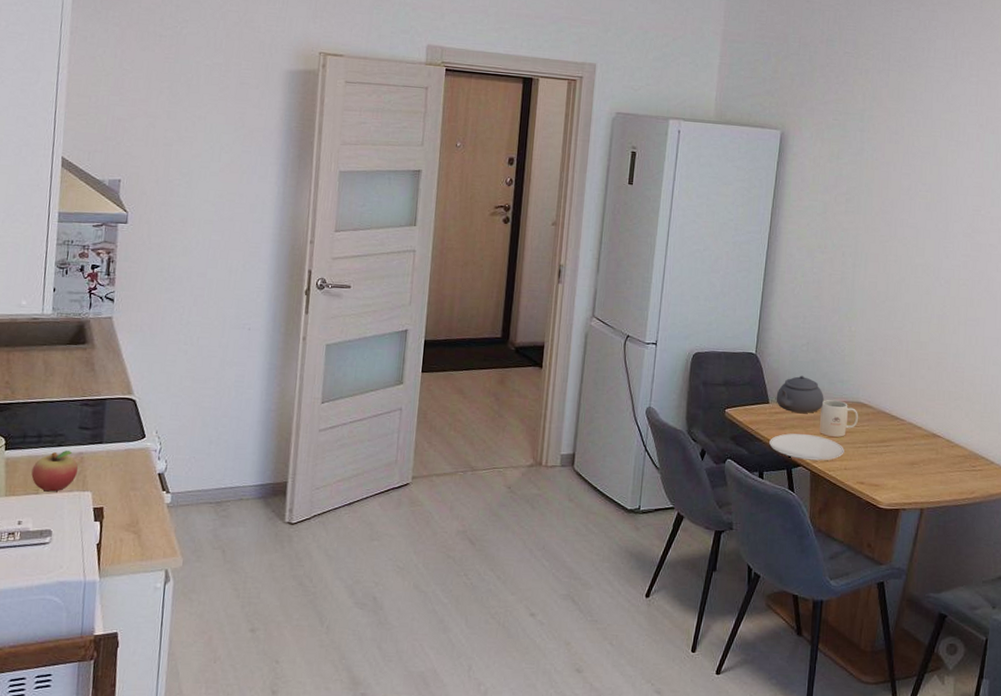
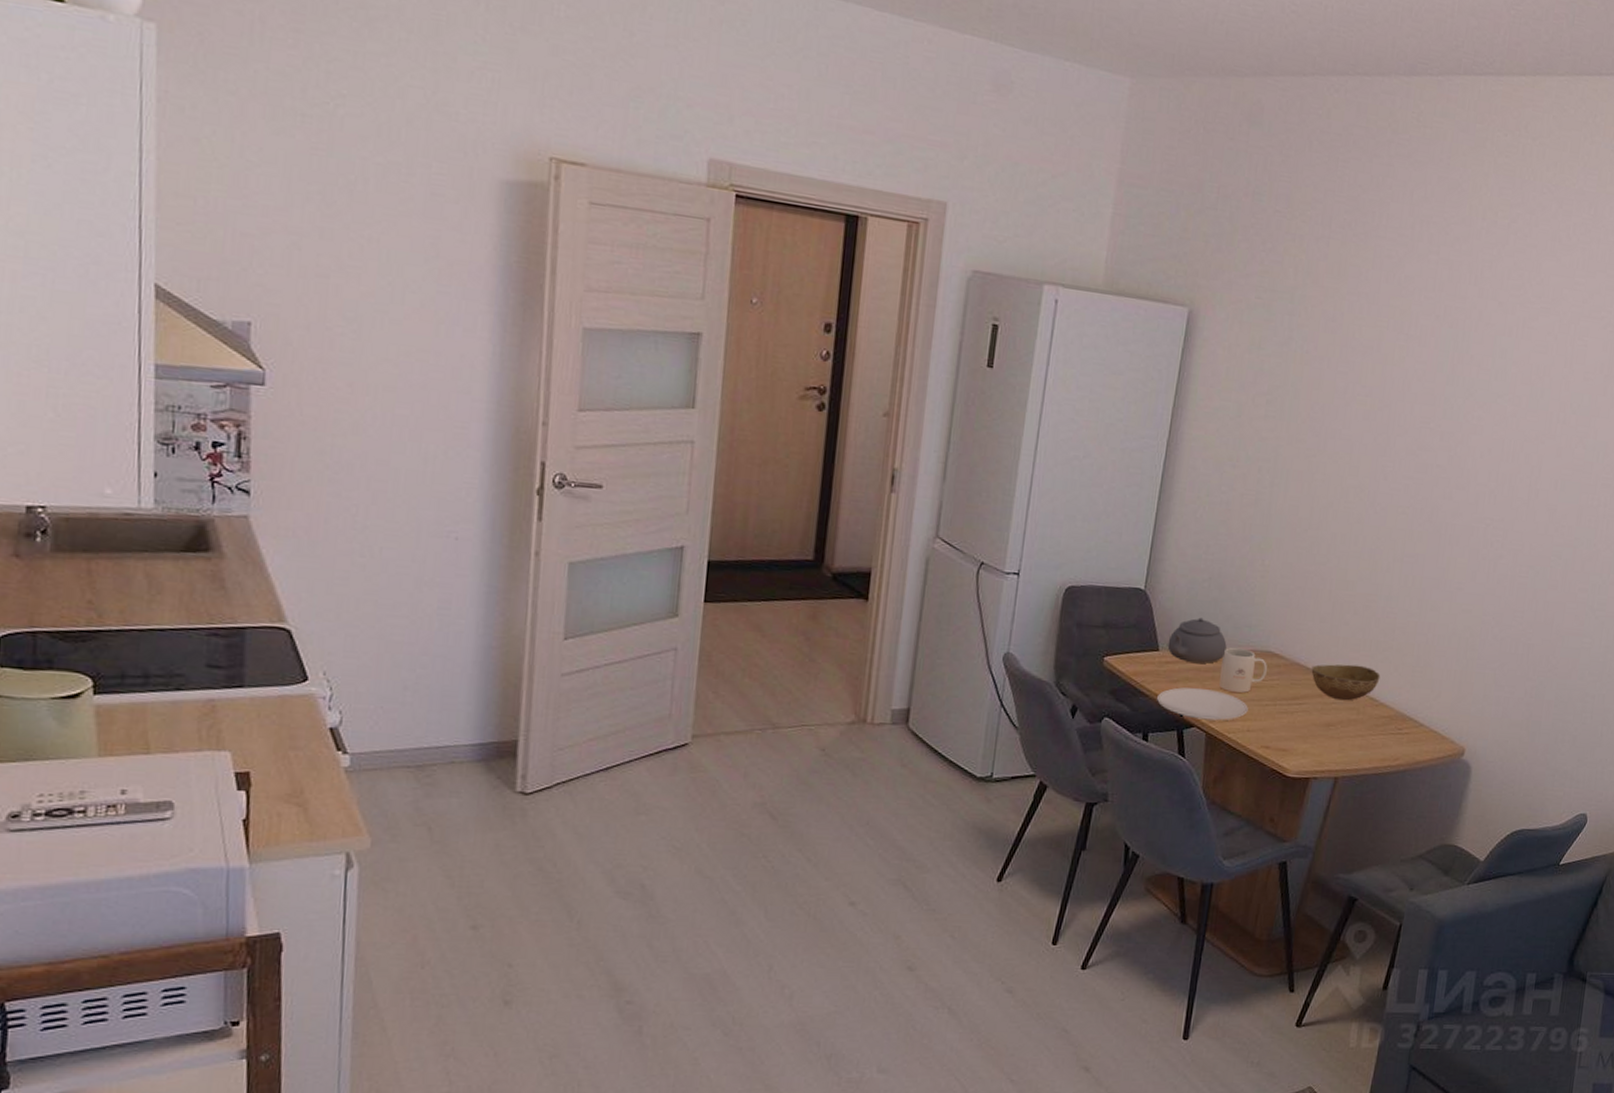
fruit: present [31,451,79,492] -> none [137,696,209,751]
bowl: none [895,412,954,443] -> present [1311,664,1381,701]

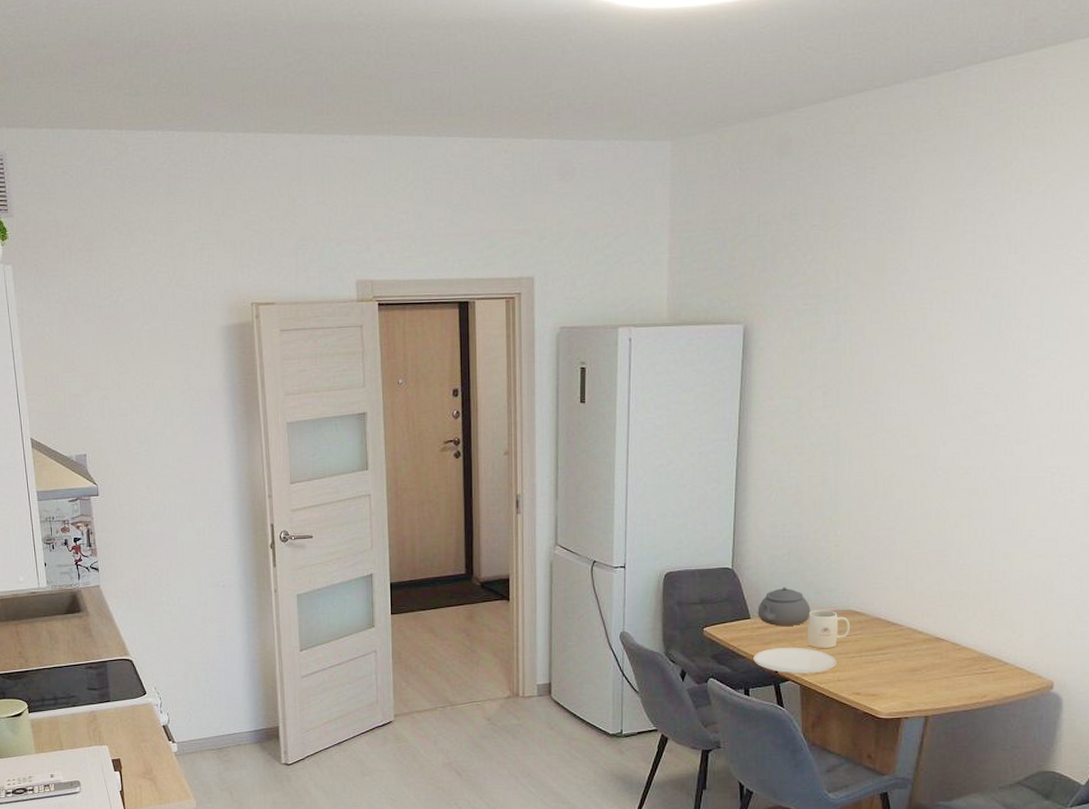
bowl: present [1311,664,1381,701] -> none [892,615,960,648]

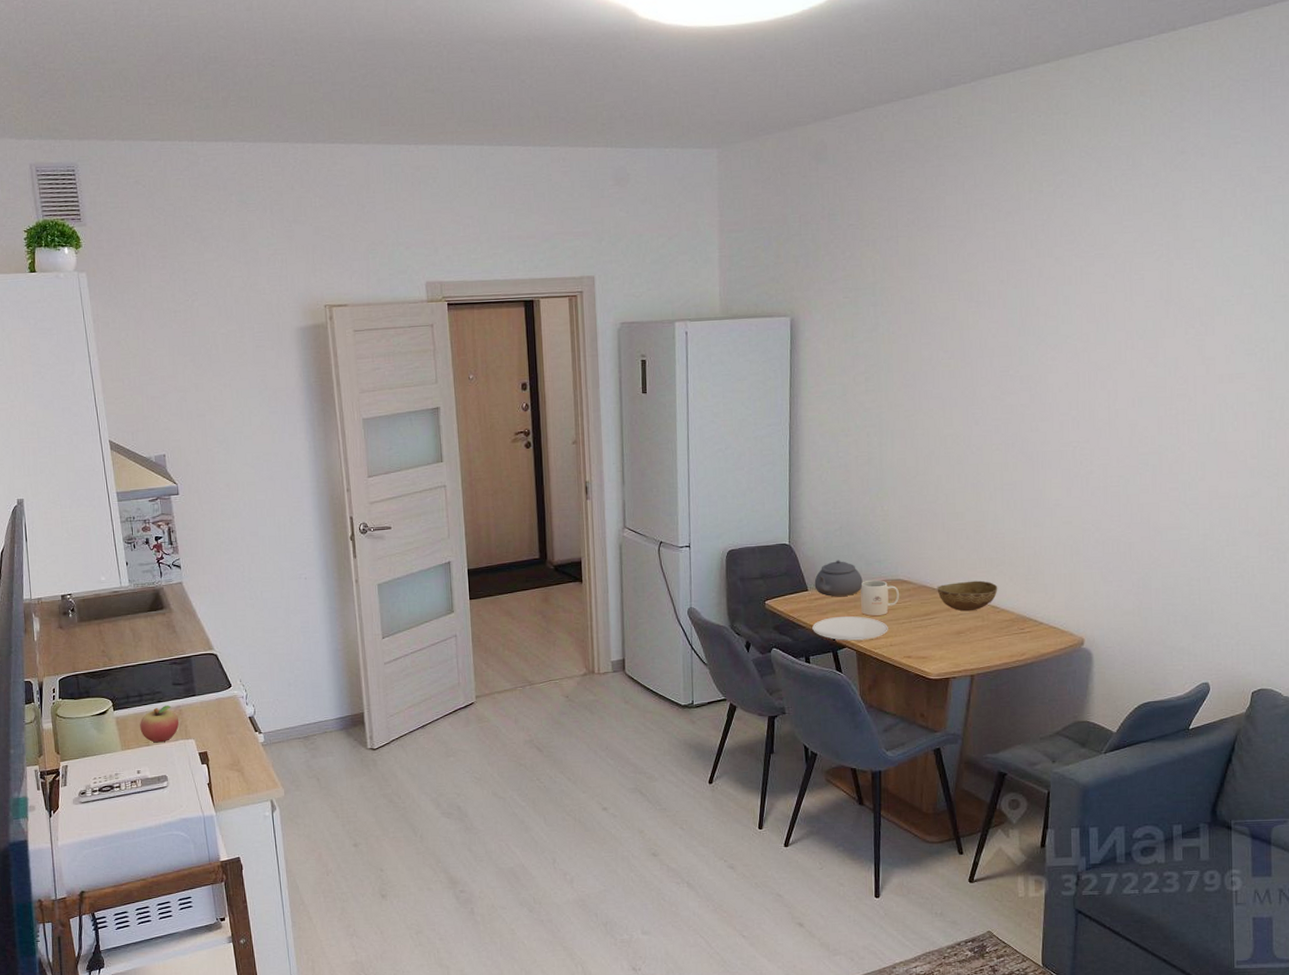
fruit: none [54,710,94,747] -> present [140,705,180,743]
bowl: none [892,615,960,648] -> present [937,580,998,612]

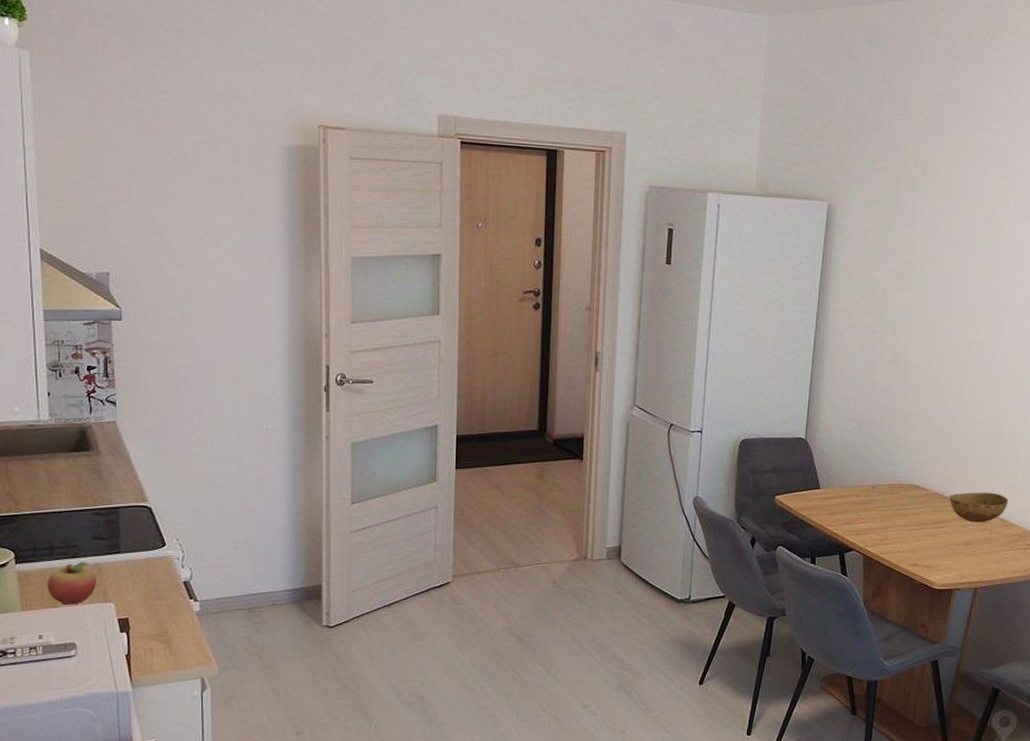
plate: present [812,616,888,641] -> none [821,518,898,545]
teapot: present [814,560,863,597] -> none [827,459,877,498]
mug: present [860,579,900,617] -> none [871,482,912,521]

